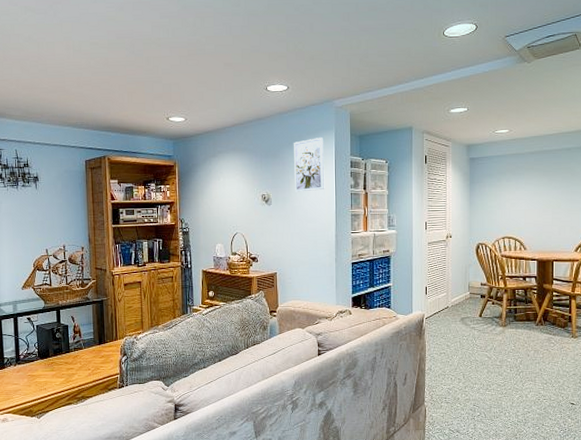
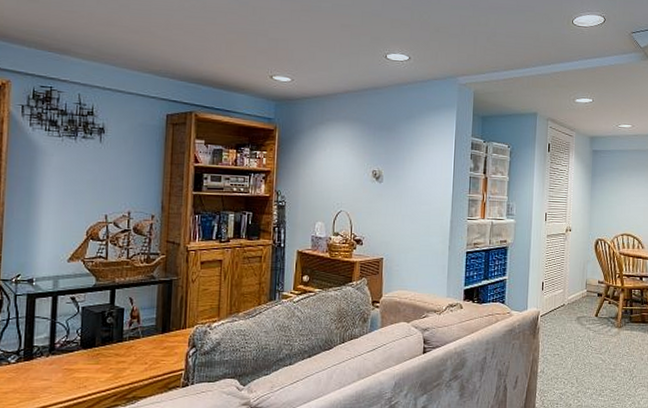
wall art: present [293,137,325,192] -> none [410,114,444,171]

